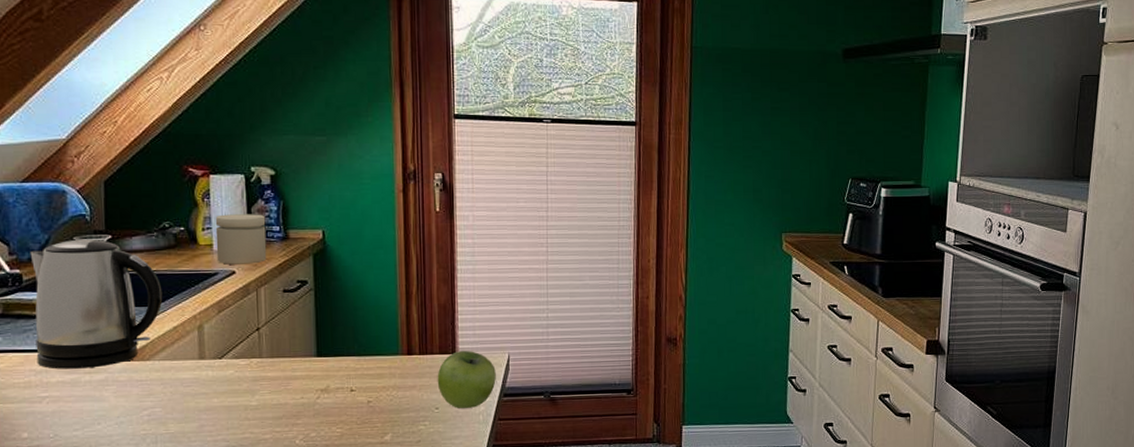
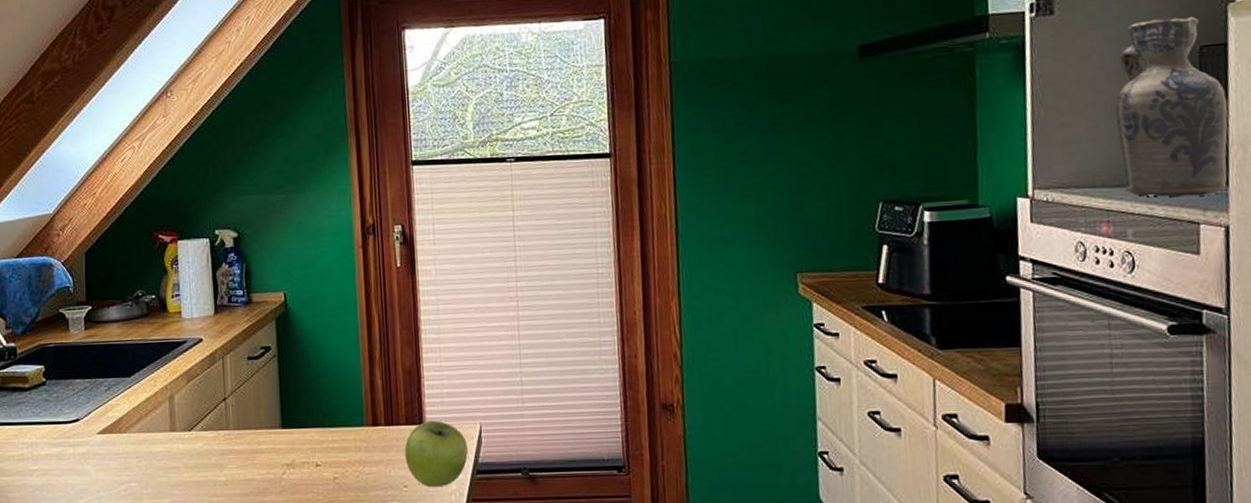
kettle: present [30,239,163,370] -> none [23,310,137,443]
jar: present [215,214,267,265] -> none [183,278,232,332]
ceramic jug: none [1021,52,1095,188] -> present [1114,16,1228,197]

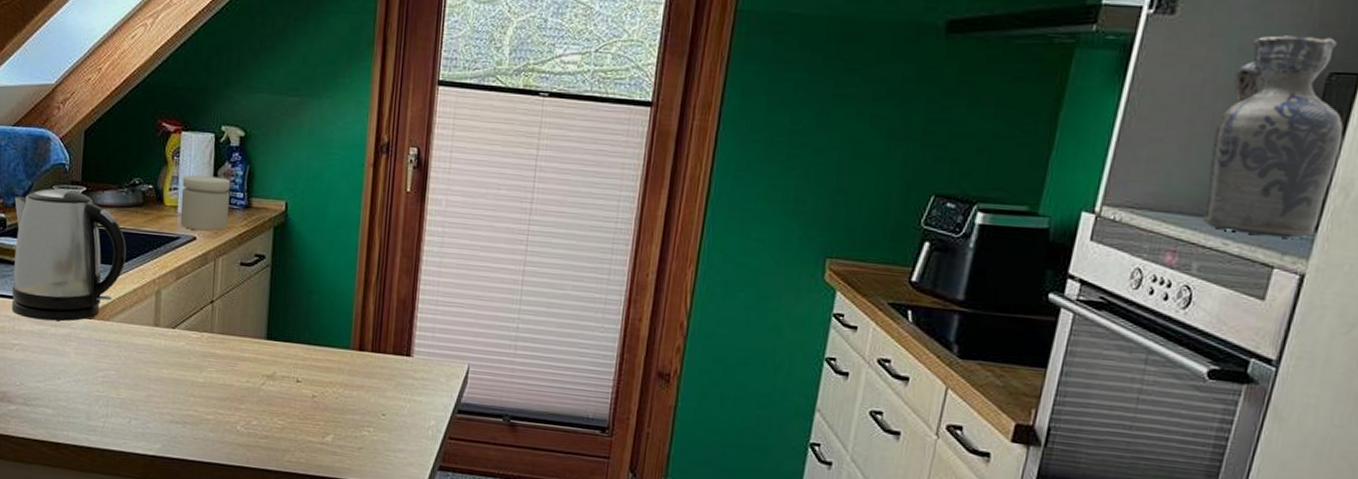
kettle: none [23,310,137,443] -> present [11,188,127,323]
jar: none [183,278,232,332] -> present [180,175,231,232]
fruit: present [404,420,468,487] -> none [387,353,452,420]

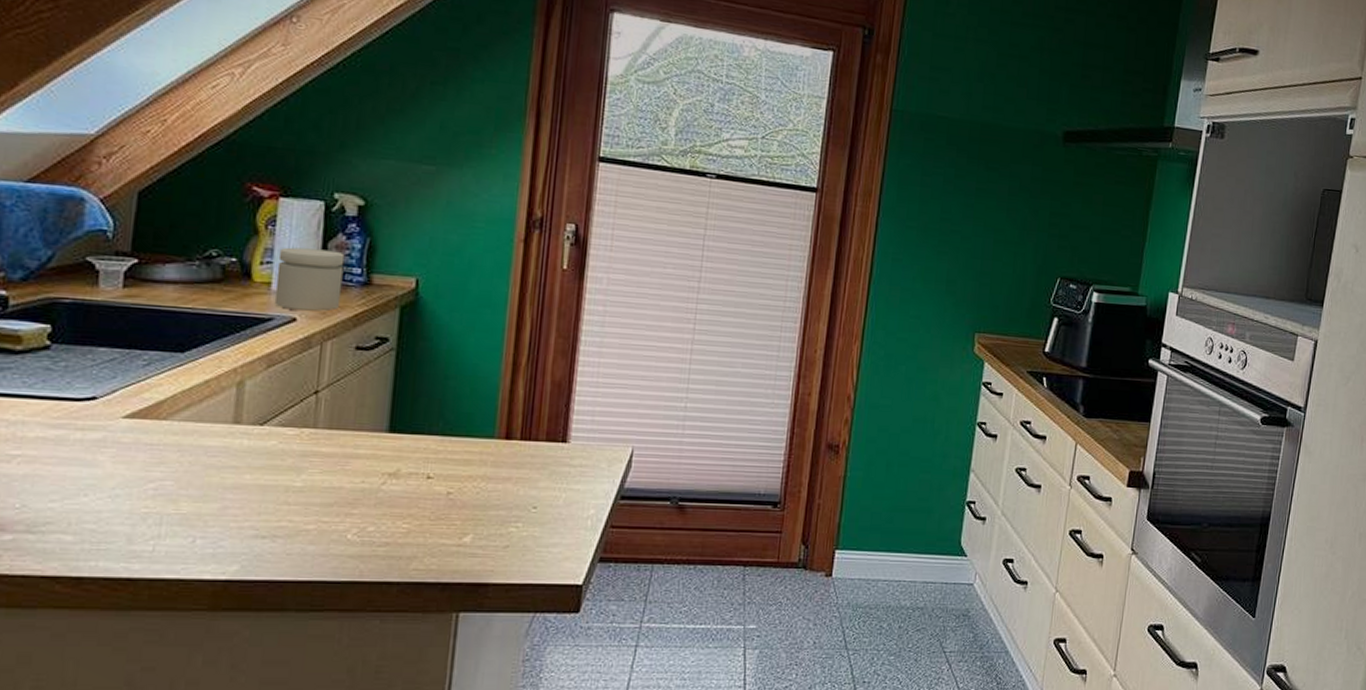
kettle: present [11,188,127,323] -> none [11,260,197,425]
ceramic jug: present [1203,35,1344,239] -> none [1250,159,1334,313]

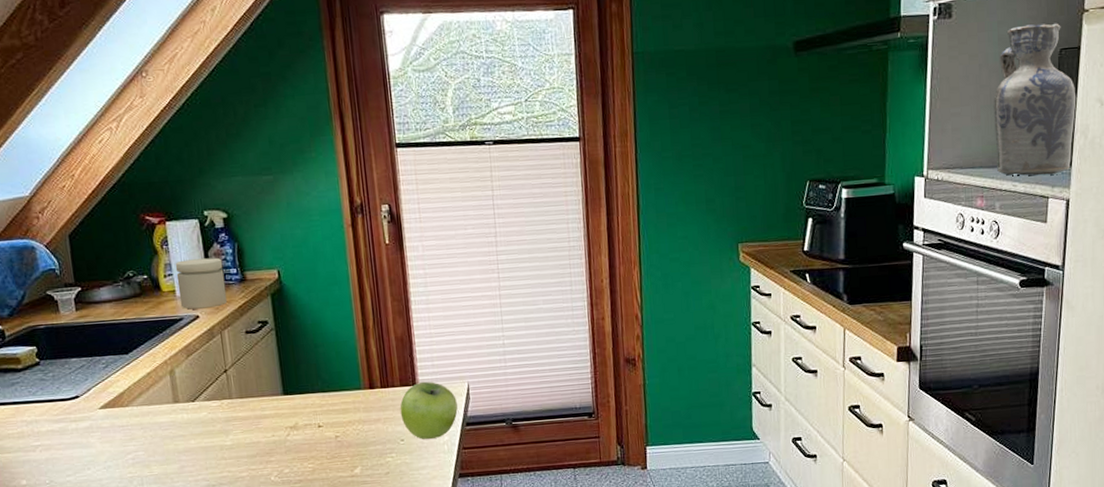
fruit: none [539,439,614,510] -> present [400,381,458,439]
ceramic jug: none [1250,159,1334,313] -> present [993,23,1077,176]

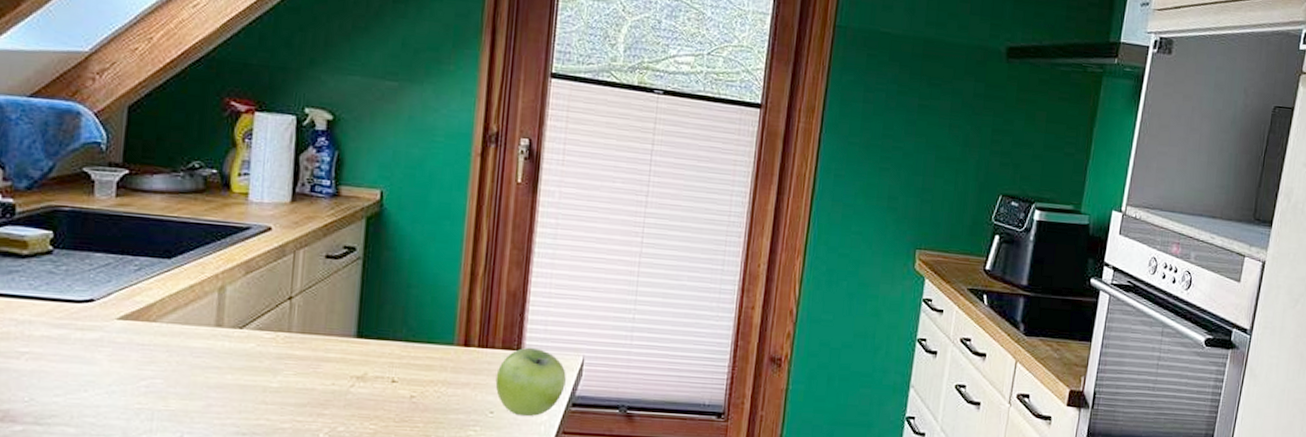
jar: present [175,257,228,310] -> none [251,159,315,222]
ceramic jug: present [993,23,1077,176] -> none [1196,75,1285,234]

